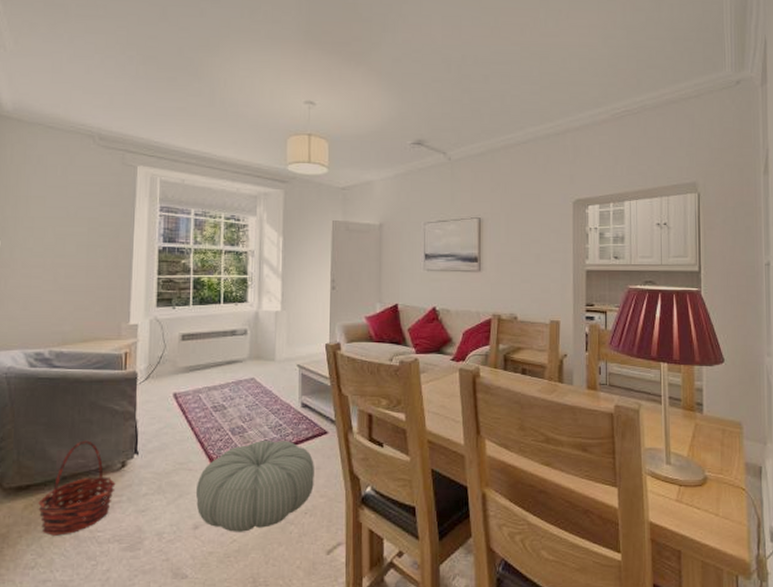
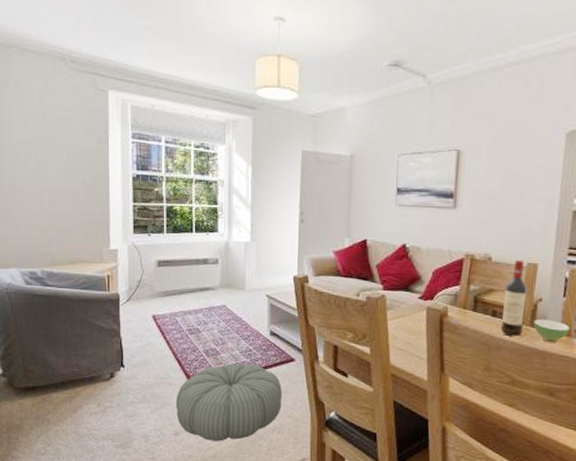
basket: present [38,440,116,536] -> none [43,352,107,430]
wine bottle: none [531,318,552,393] -> present [501,259,527,336]
bowl: none [561,374,596,398] -> present [533,318,571,344]

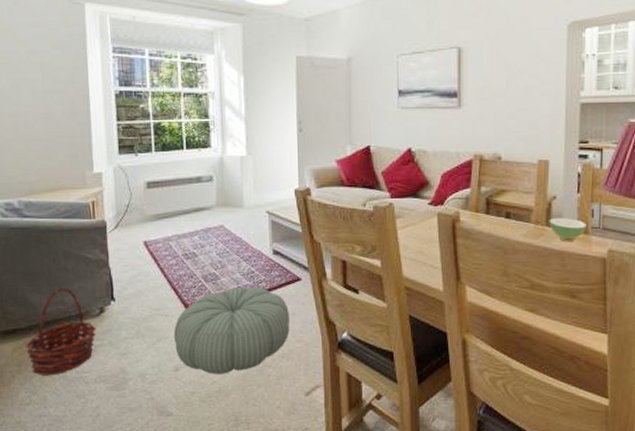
basket: none [43,352,107,430] -> present [26,287,96,376]
wine bottle: present [501,259,527,336] -> none [516,157,540,238]

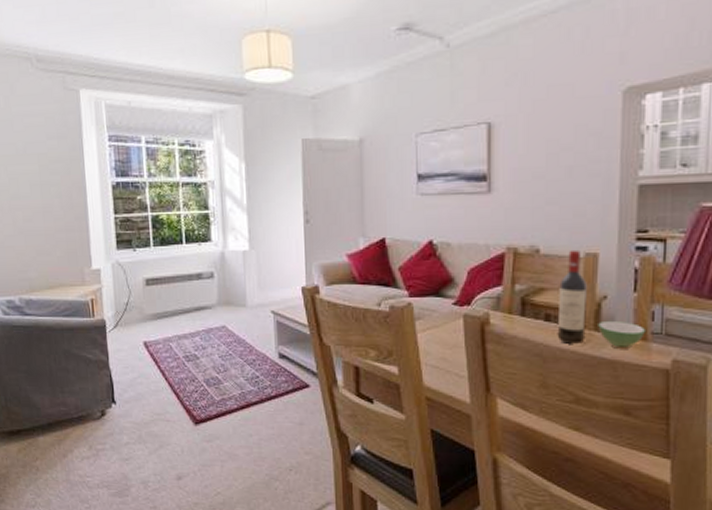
basket: present [26,287,96,376] -> none [30,388,98,479]
pouf: present [174,287,290,374] -> none [176,393,298,485]
wine bottle: none [516,157,540,238] -> present [557,249,587,344]

